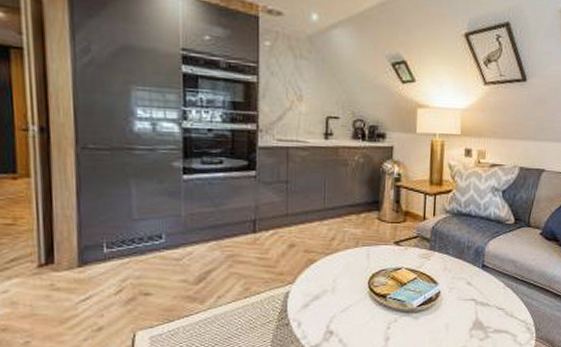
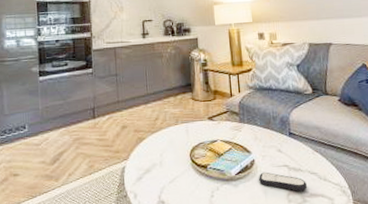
remote control: none [442,305,492,326] -> present [259,172,307,191]

